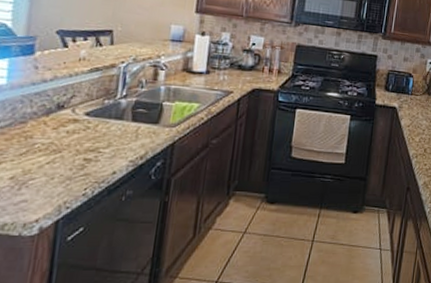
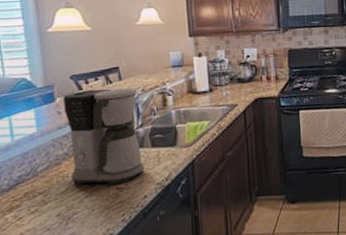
coffee maker: none [35,48,128,154] -> present [63,88,144,185]

